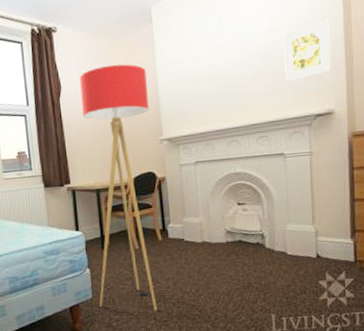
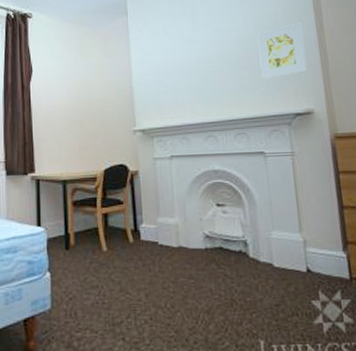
floor lamp: present [79,64,158,311] -> none [52,52,127,329]

